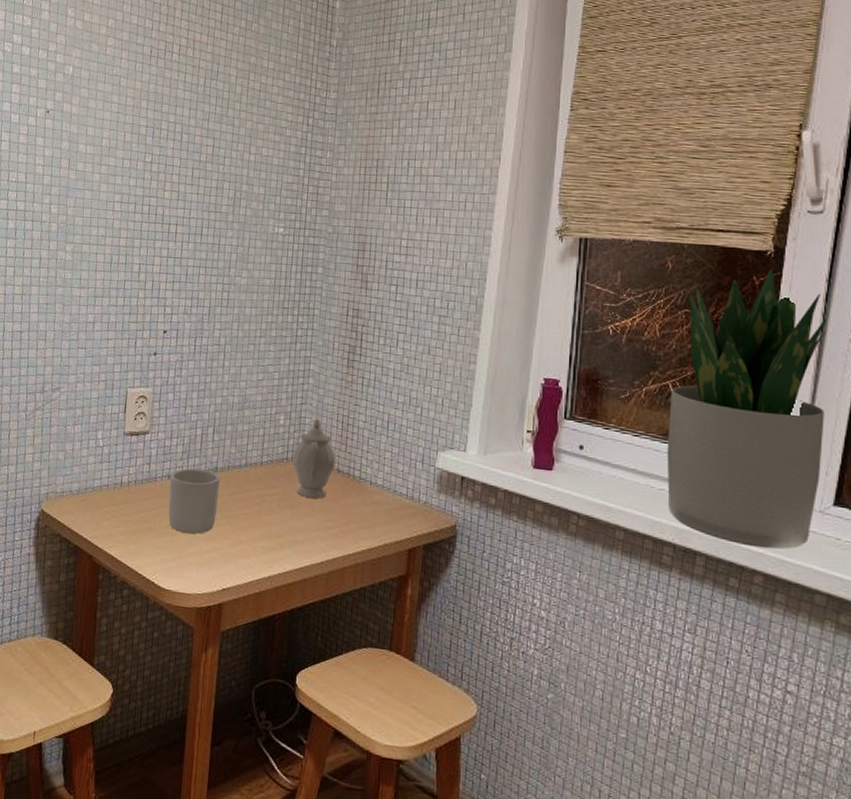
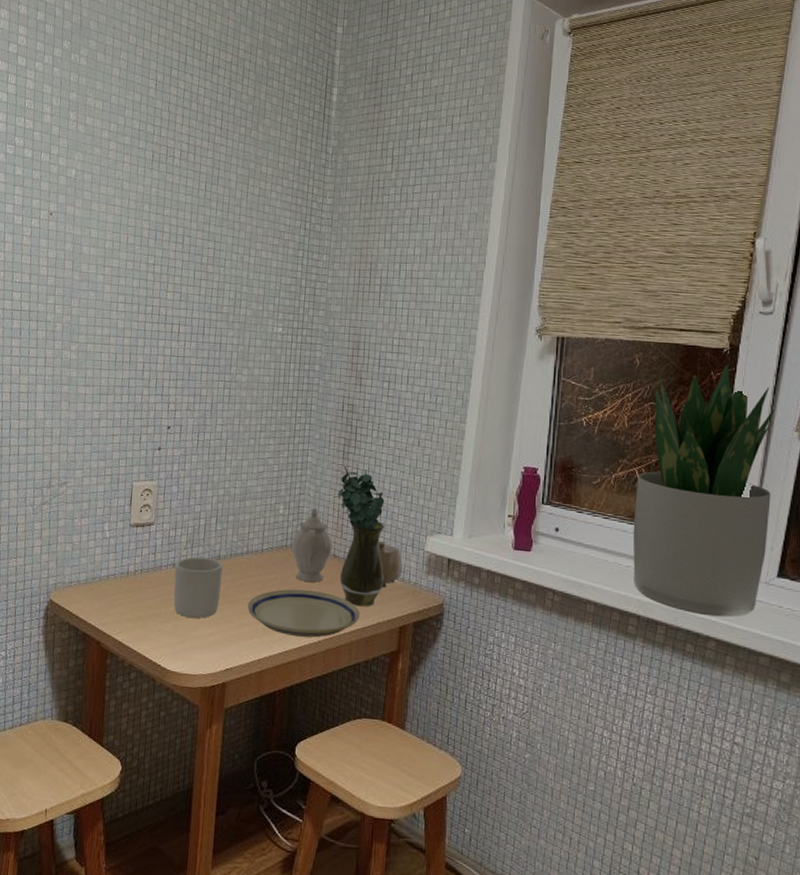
plate: none [245,505,366,558] -> present [247,589,360,638]
vase: none [342,375,392,527] -> present [338,467,385,607]
sugar bowl: none [385,455,412,507] -> present [378,540,403,588]

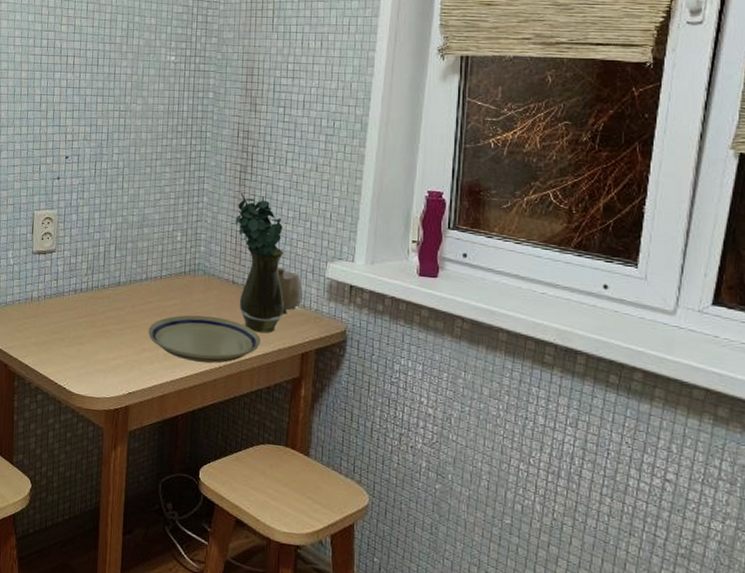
mug: present [173,556,223,619] -> none [76,283,124,343]
teapot: present [290,507,333,582] -> none [189,234,232,308]
planter: present [632,364,775,618] -> none [548,79,706,348]

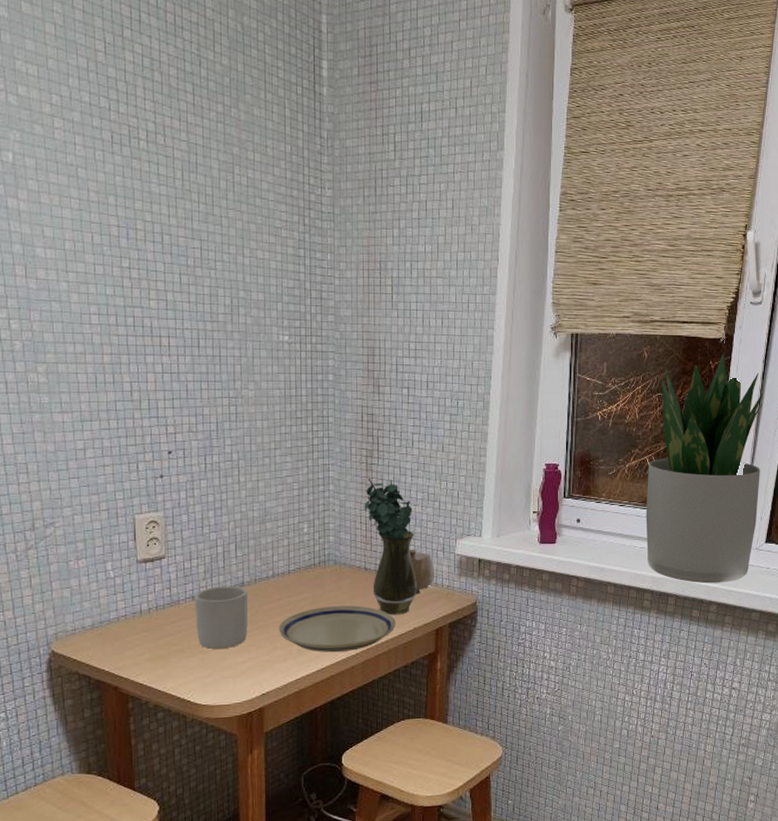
mug: none [76,283,124,343] -> present [195,586,249,650]
planter: none [548,79,706,348] -> present [645,353,763,584]

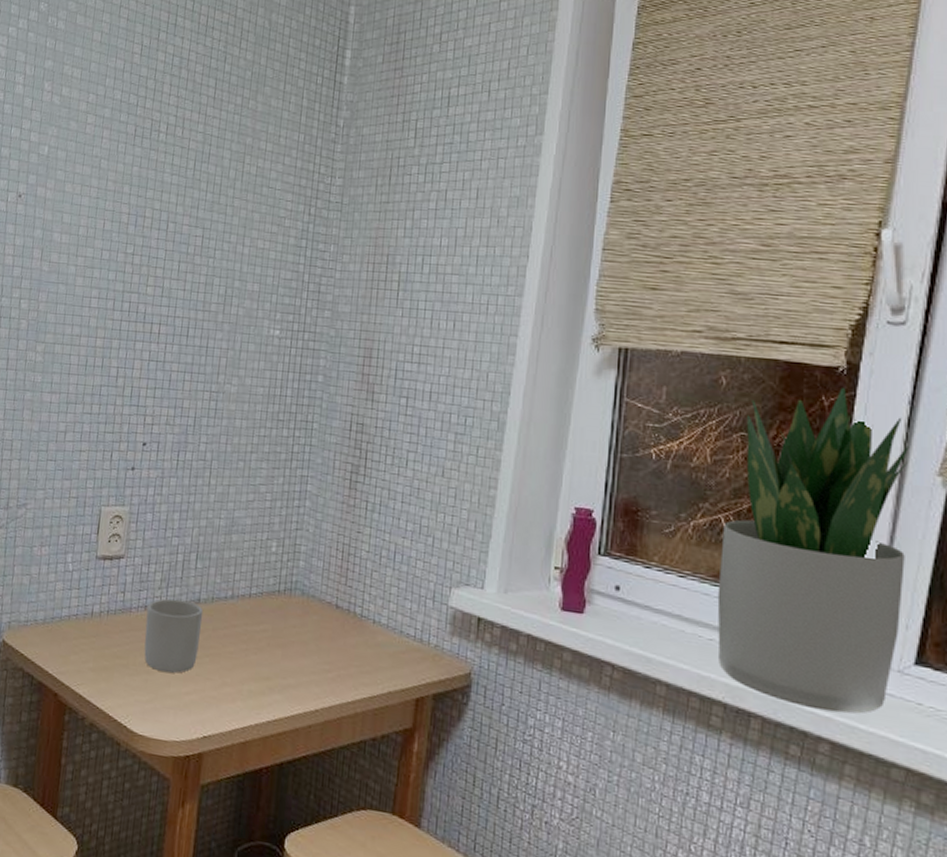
plate: present [279,605,396,652] -> none [230,643,367,705]
vase: present [364,479,417,615] -> none [342,498,400,671]
sugar bowl: present [409,548,436,594] -> none [391,590,421,650]

